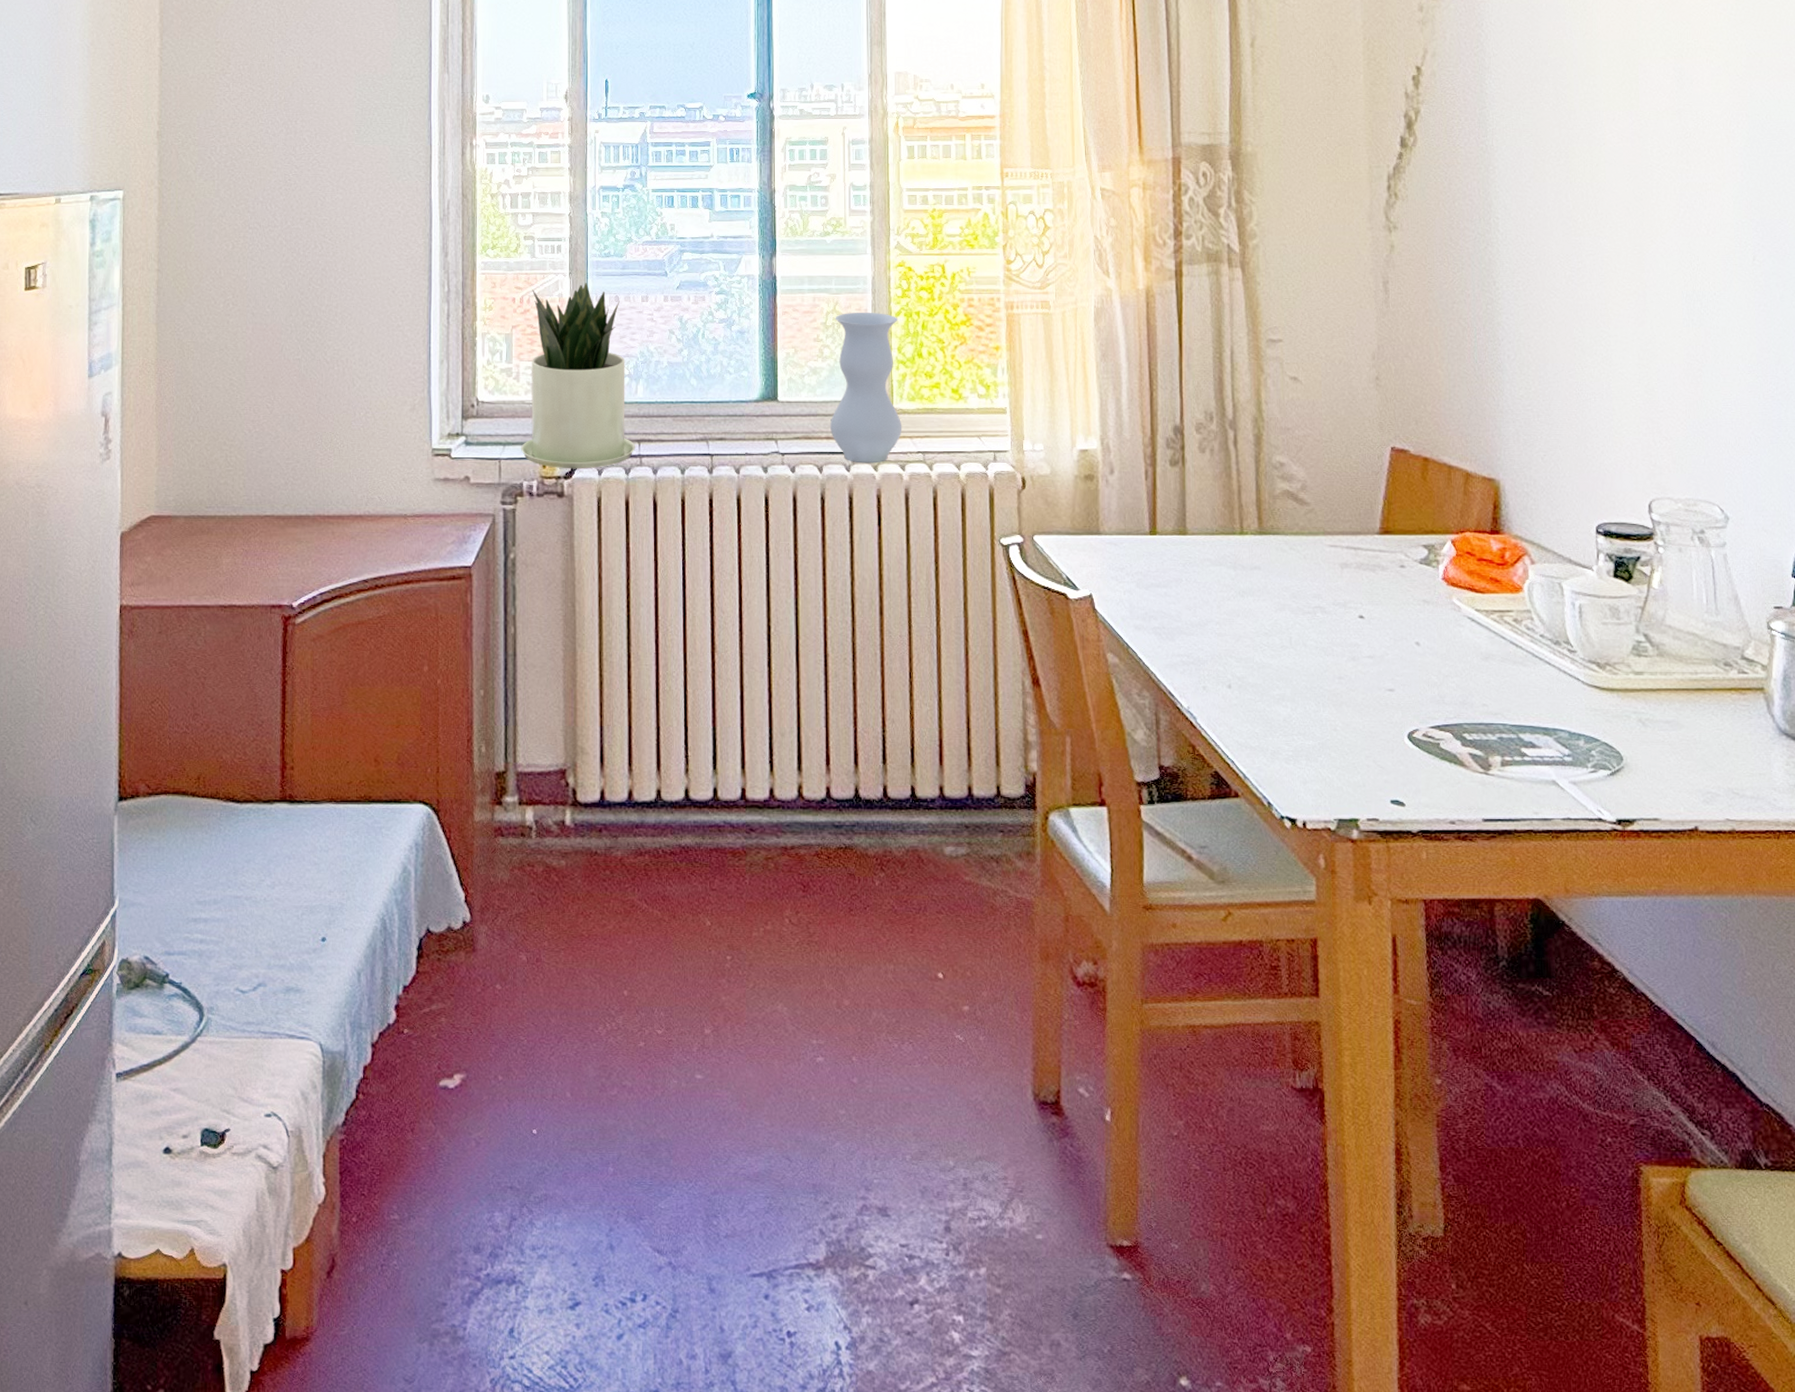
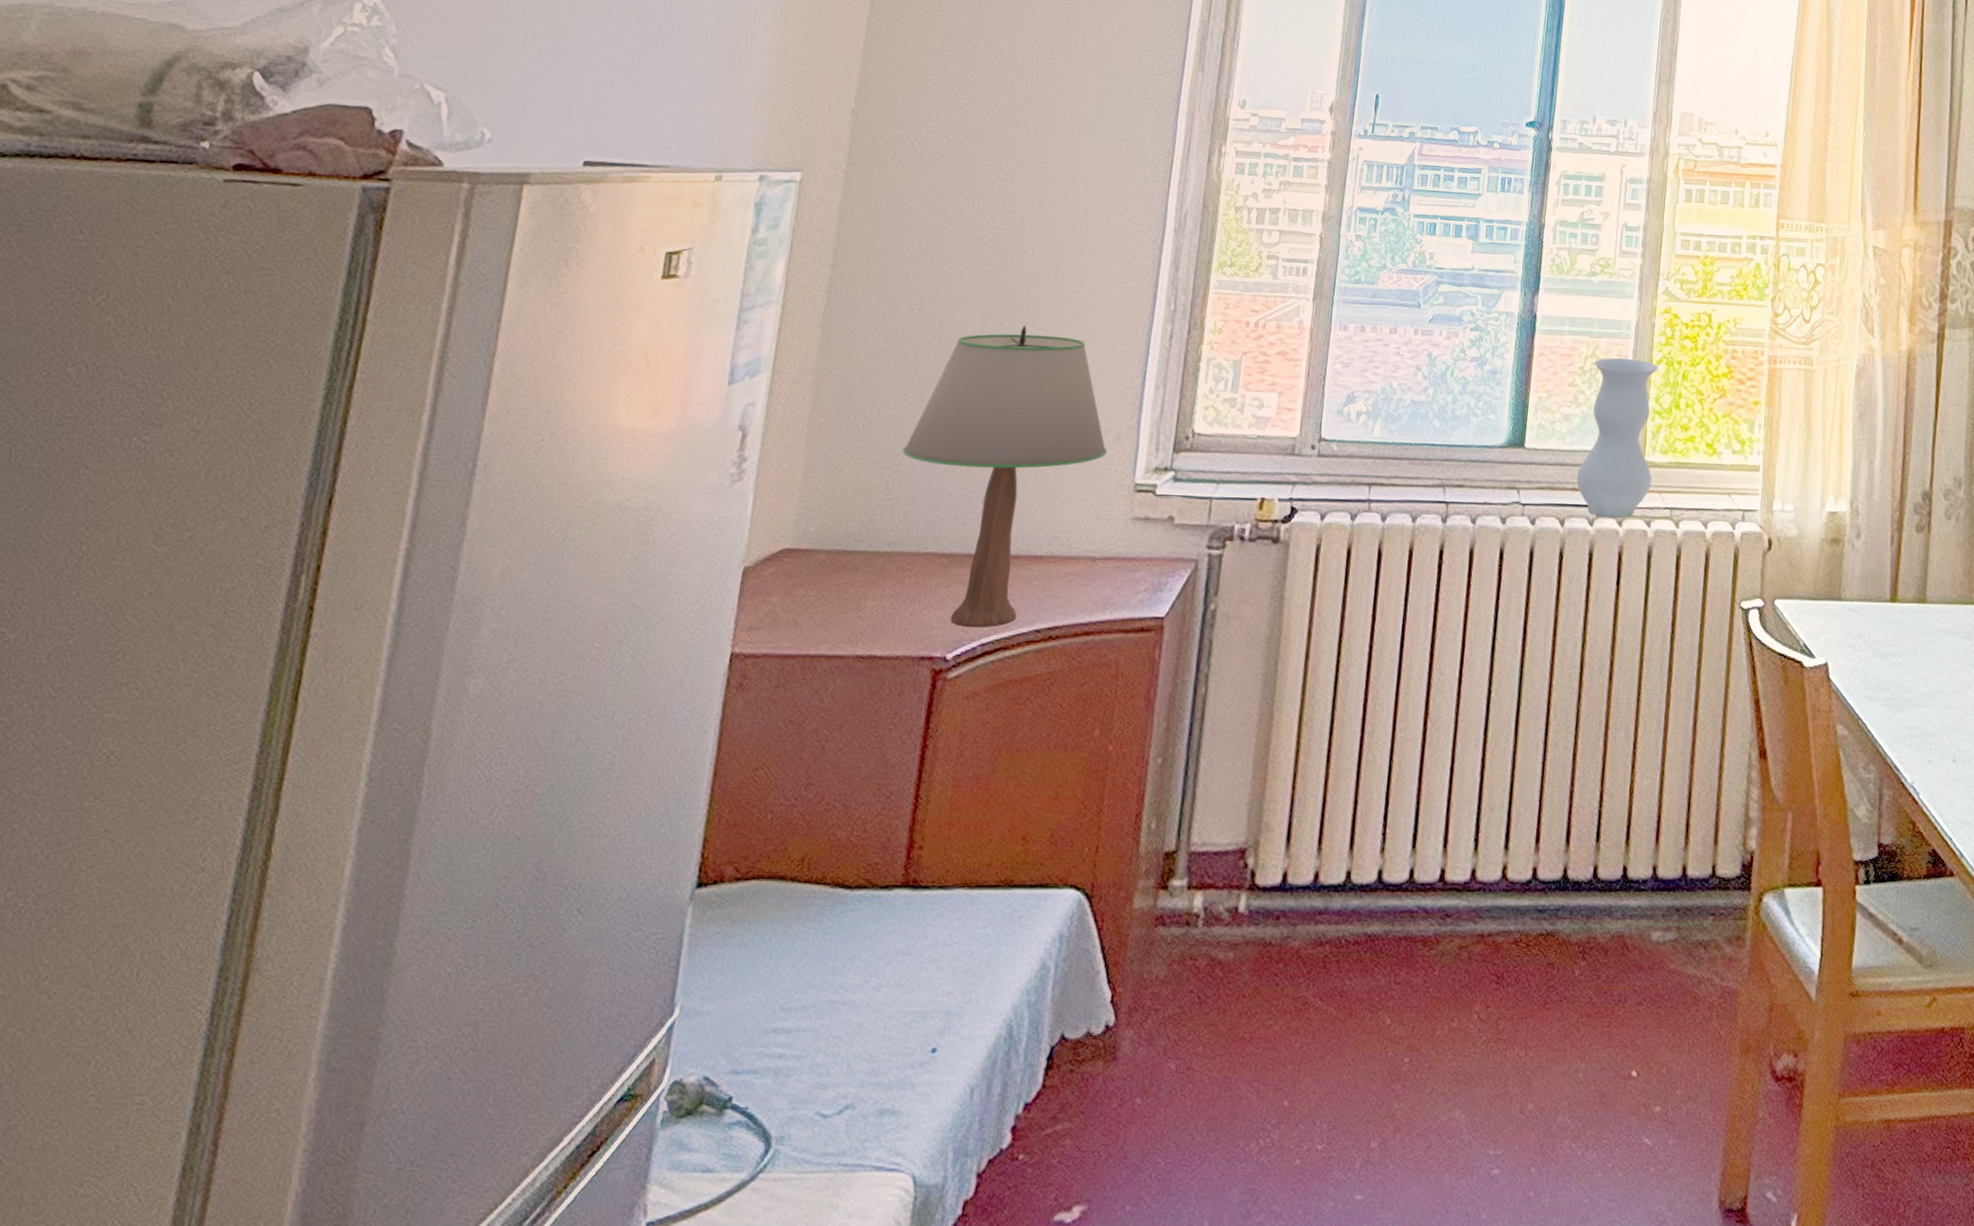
table lamp: none [235,313,405,580] -> present [902,325,1107,628]
planter: present [521,283,635,469] -> none [1236,310,1366,513]

